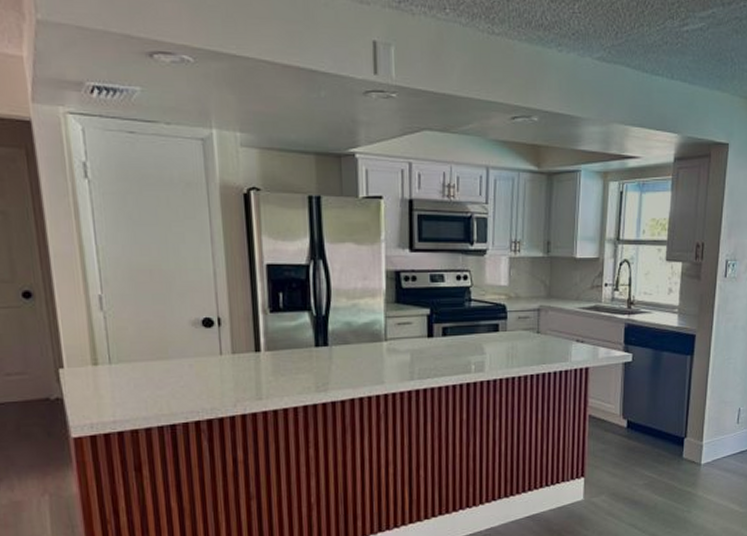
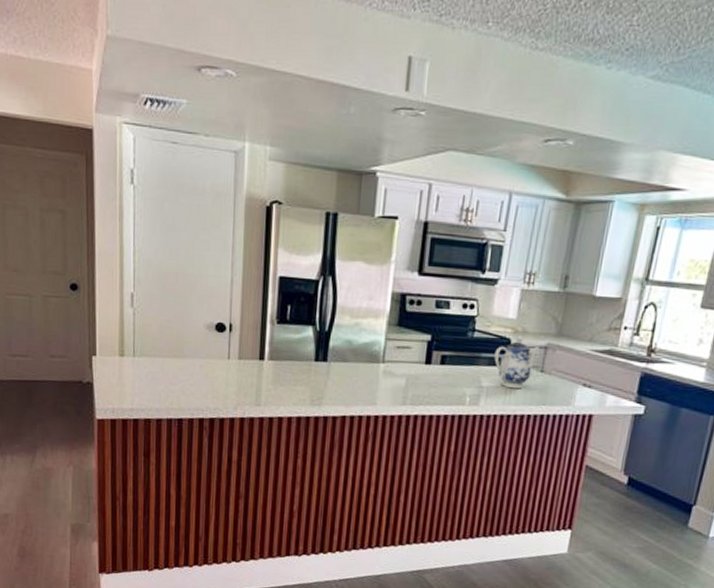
teapot: none [492,301,533,352] -> present [494,335,540,389]

